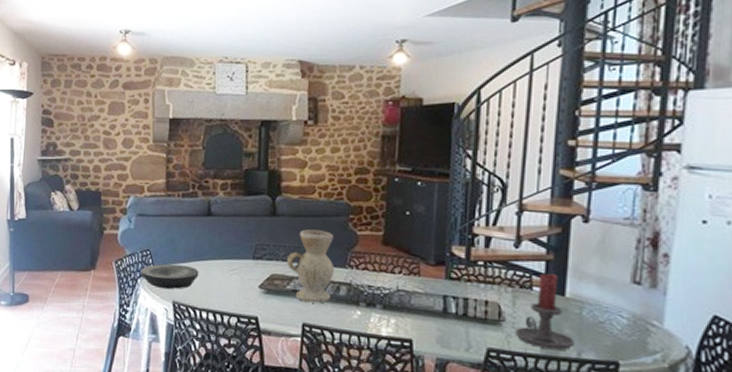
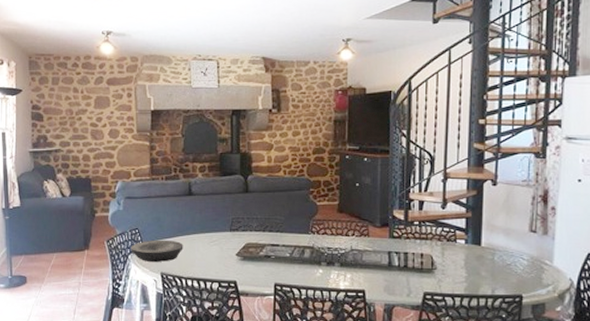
vase: present [286,229,335,303] -> none [258,203,300,266]
candle holder: present [515,273,576,350] -> none [445,228,490,289]

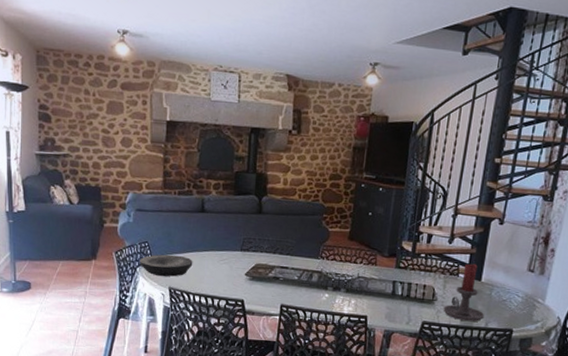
candle holder: none [445,228,490,289] -> present [443,263,485,322]

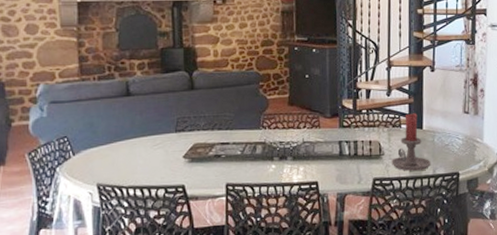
plate: present [139,254,193,277] -> none [58,146,123,174]

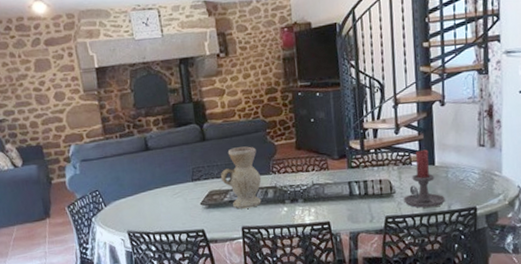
vase: none [207,98,251,165] -> present [220,146,262,209]

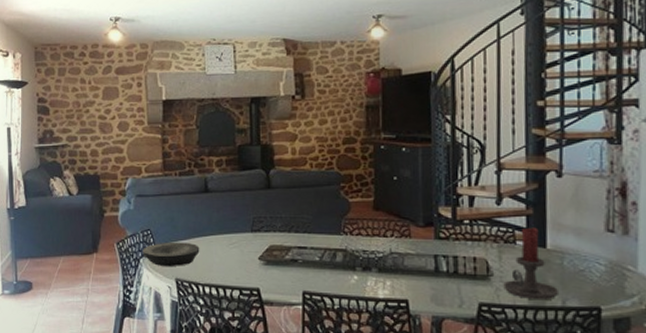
plate: none [93,197,147,222] -> present [142,242,200,267]
vase: present [220,146,262,209] -> none [283,200,330,271]

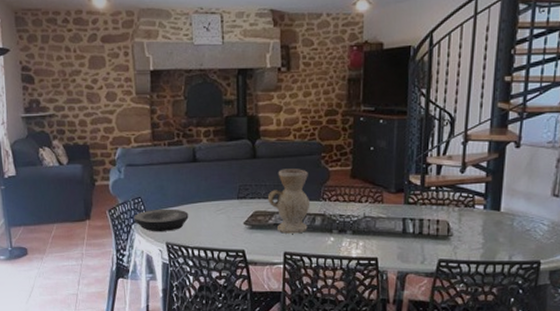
vase: none [283,200,330,271] -> present [267,169,311,234]
candle holder: present [503,227,560,299] -> none [461,193,508,255]

